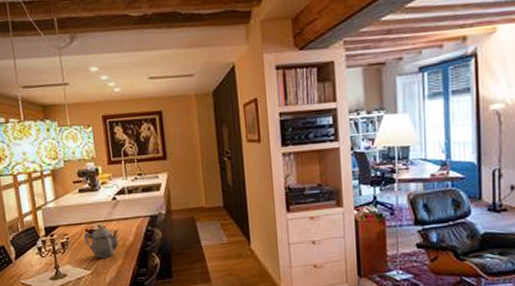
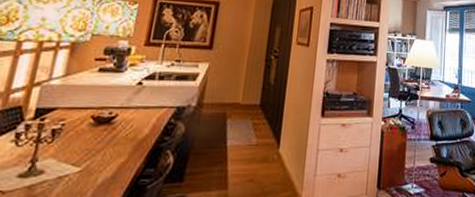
teapot: present [84,224,119,258] -> none [85,111,135,152]

